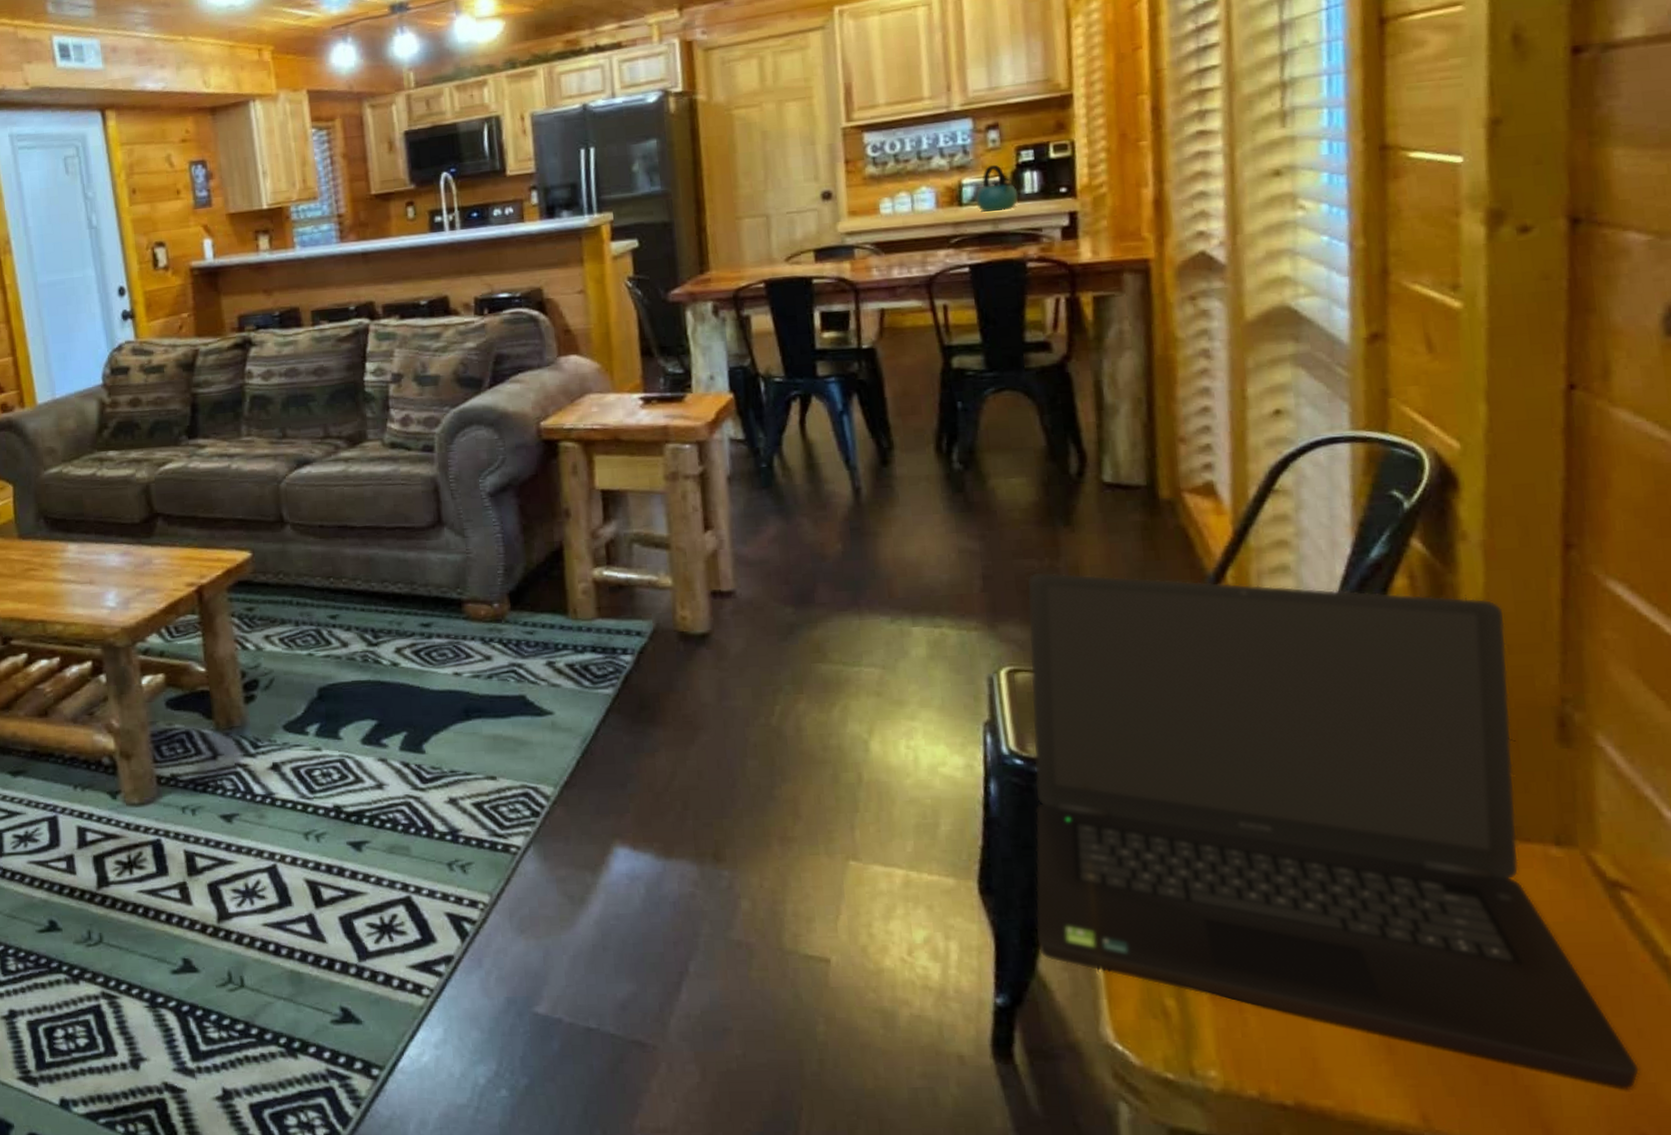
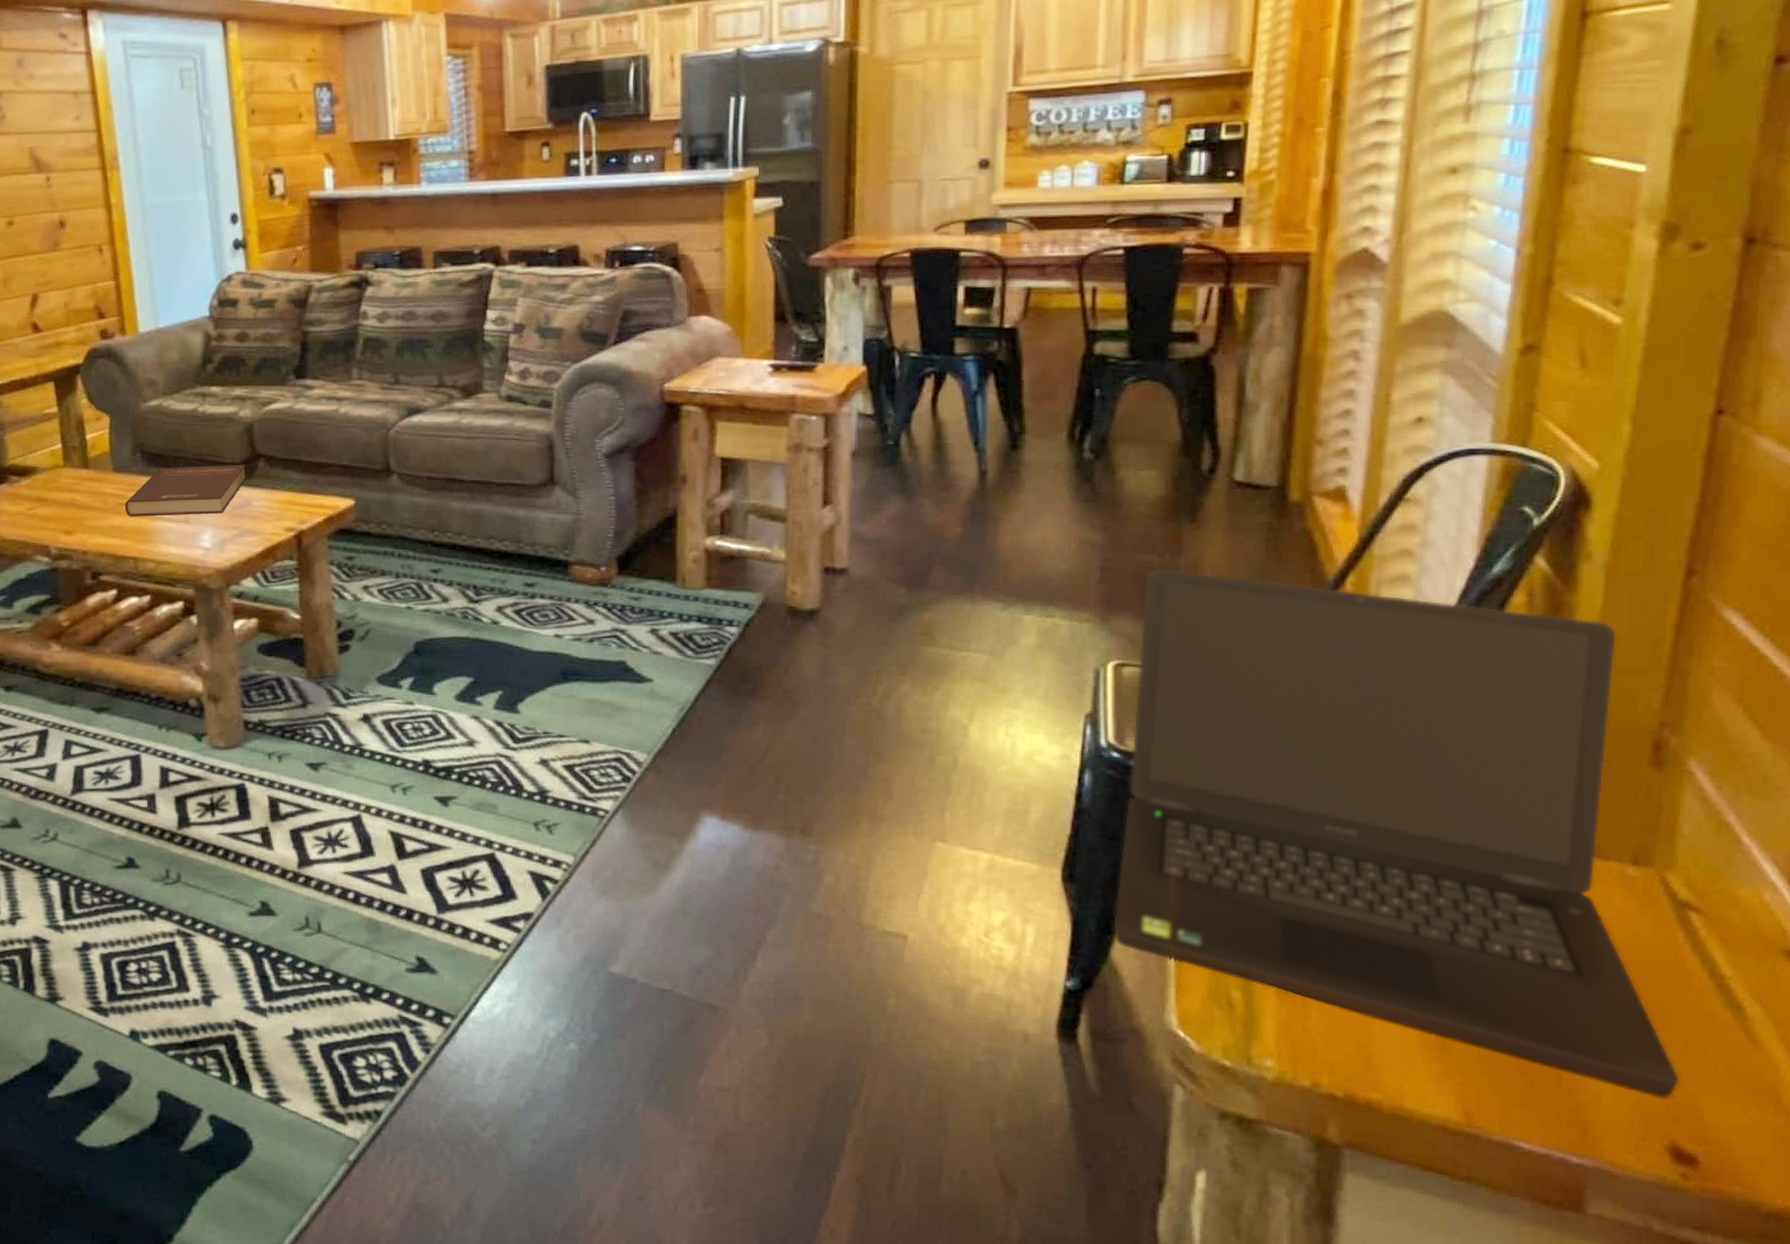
book: none [30,524,147,581] -> present [124,465,247,517]
kettle: present [975,164,1019,212] -> none [1139,142,1183,192]

